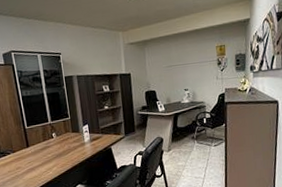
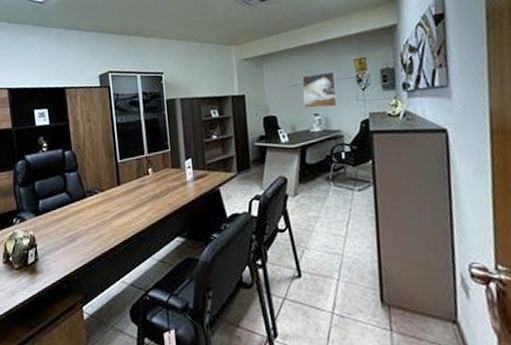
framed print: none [176,55,202,85] -> present [302,71,338,109]

